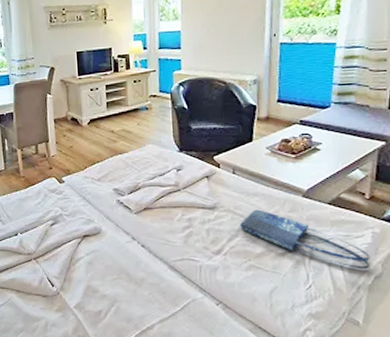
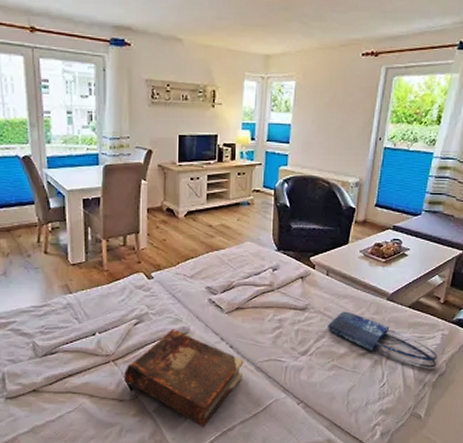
book: none [45,228,157,326] -> present [124,328,244,428]

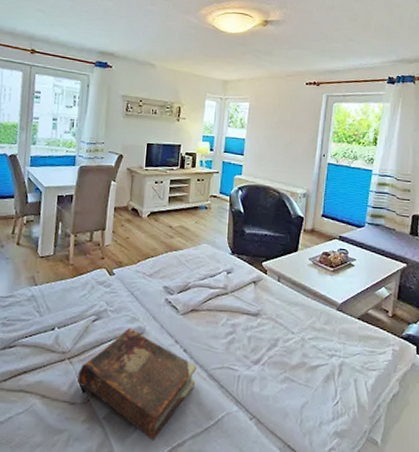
shopping bag: present [328,311,438,368] -> none [280,319,390,387]

